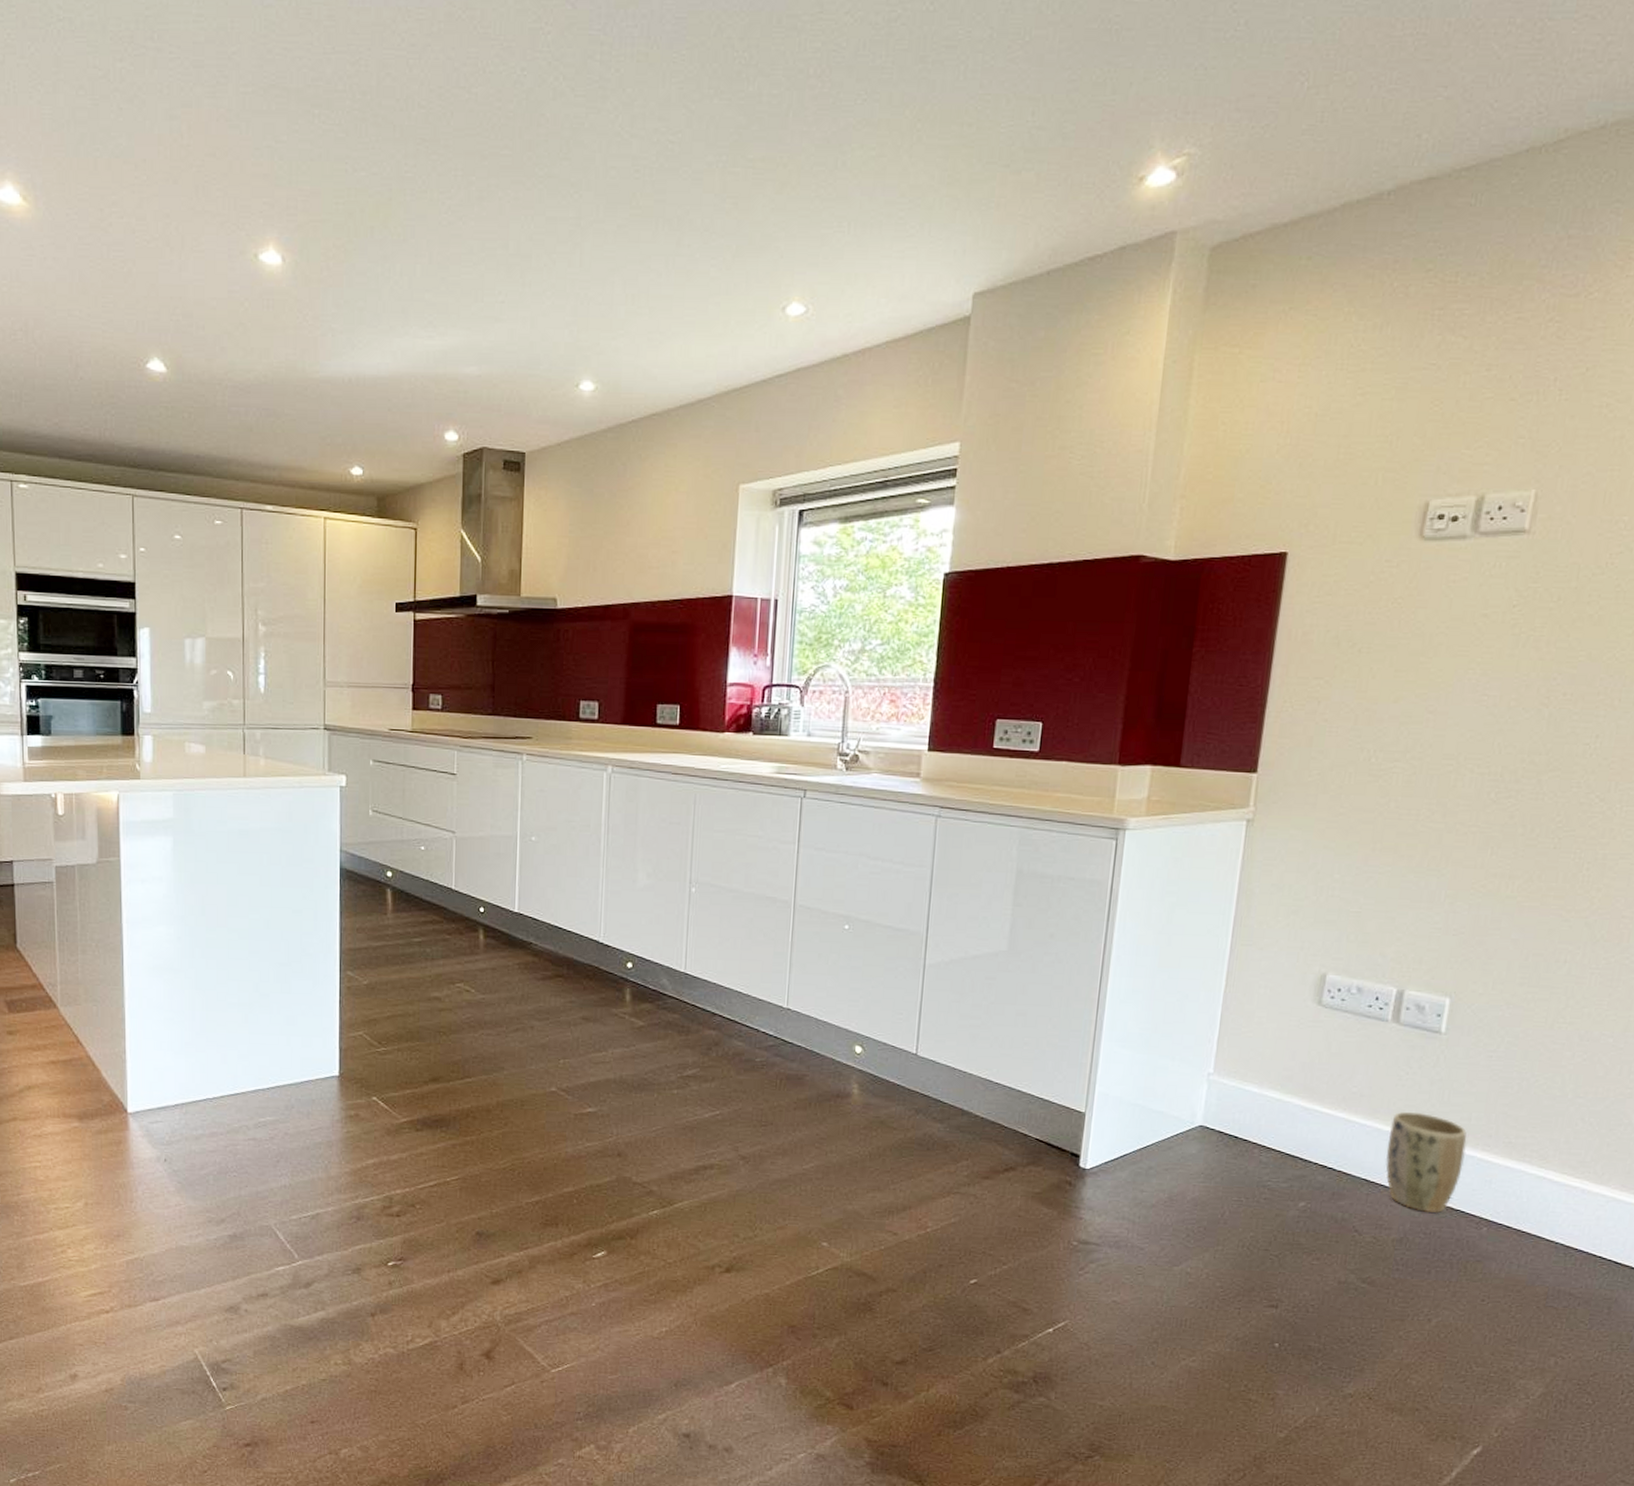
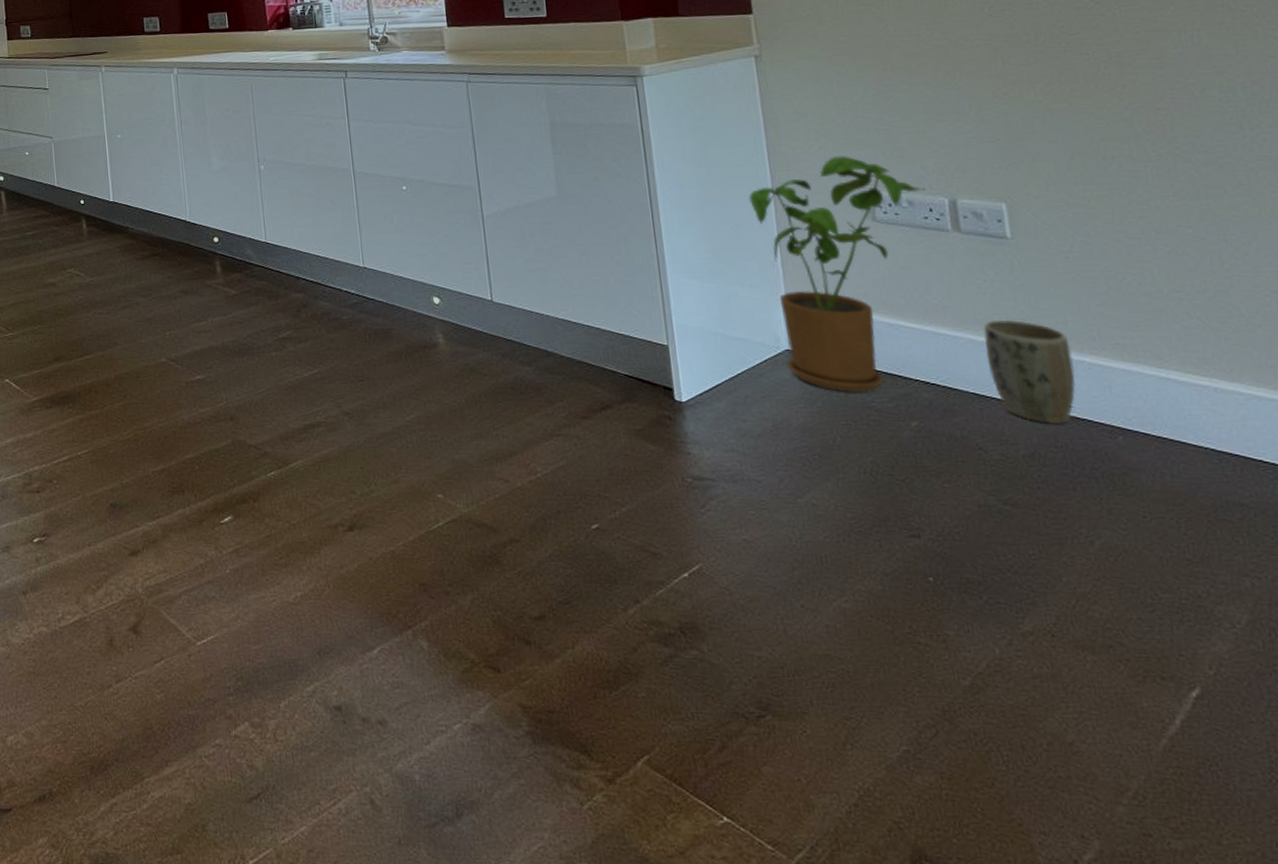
house plant: none [1197,934,1379,1171] -> present [748,155,926,392]

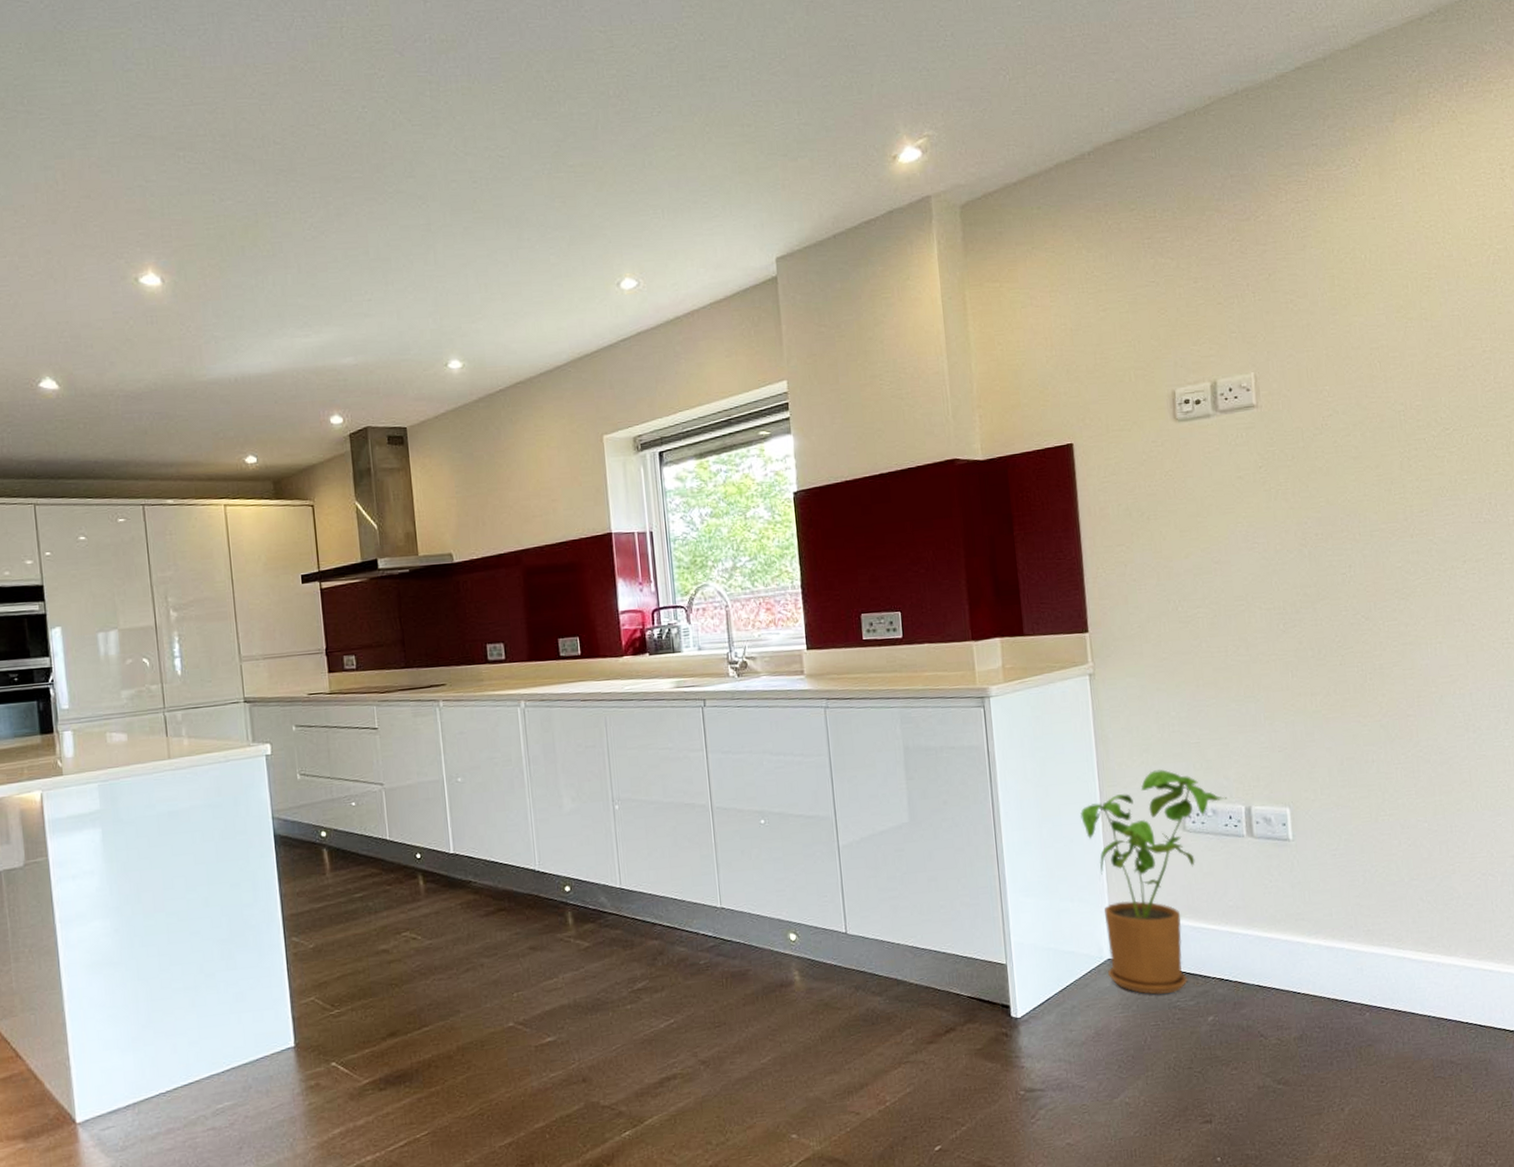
plant pot: present [983,319,1076,425] -> none [1268,915,1336,1008]

